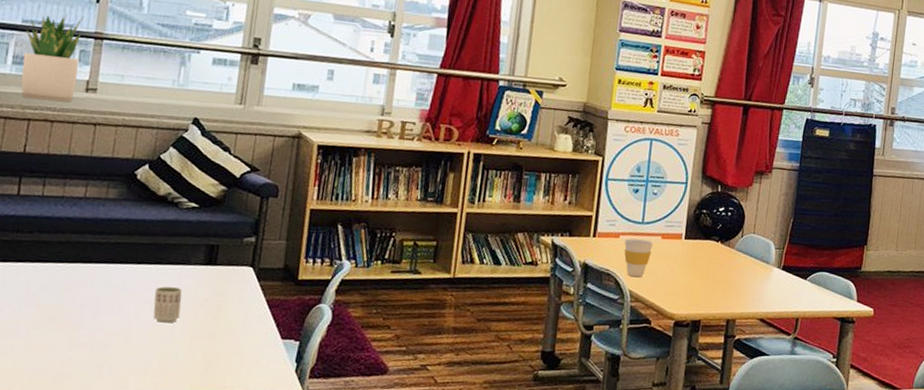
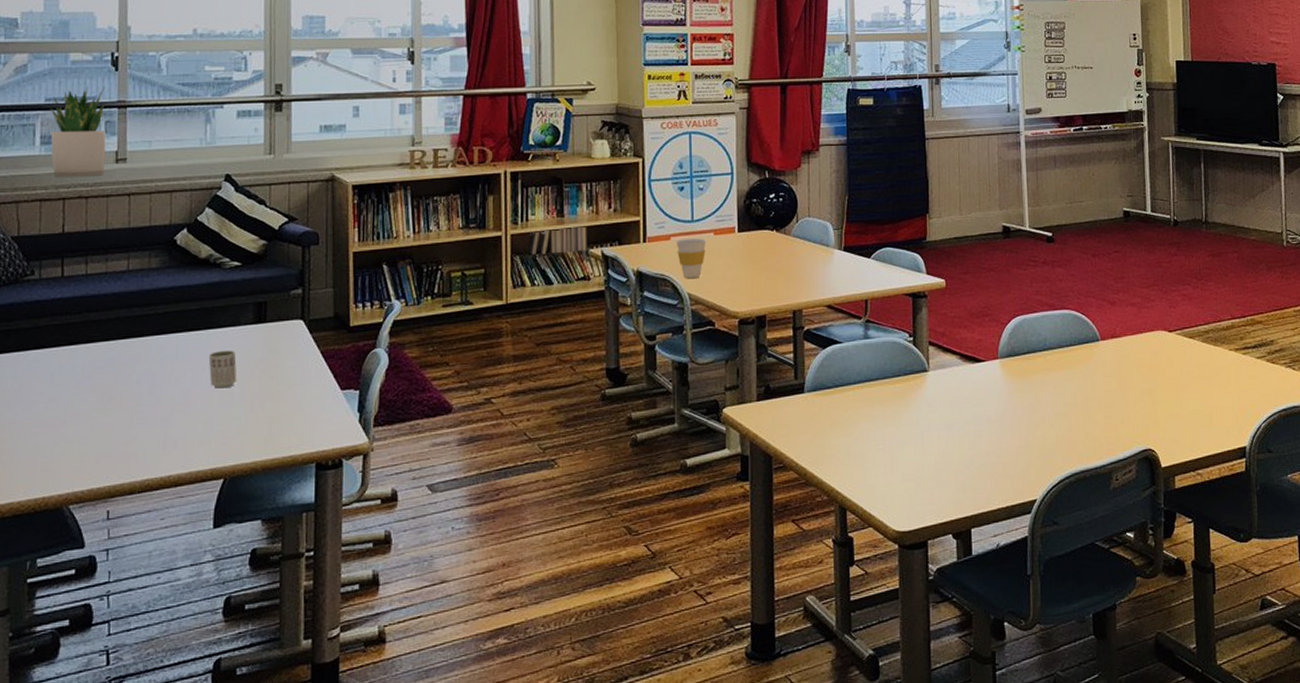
books: none [480,211,541,238] -> present [527,227,587,255]

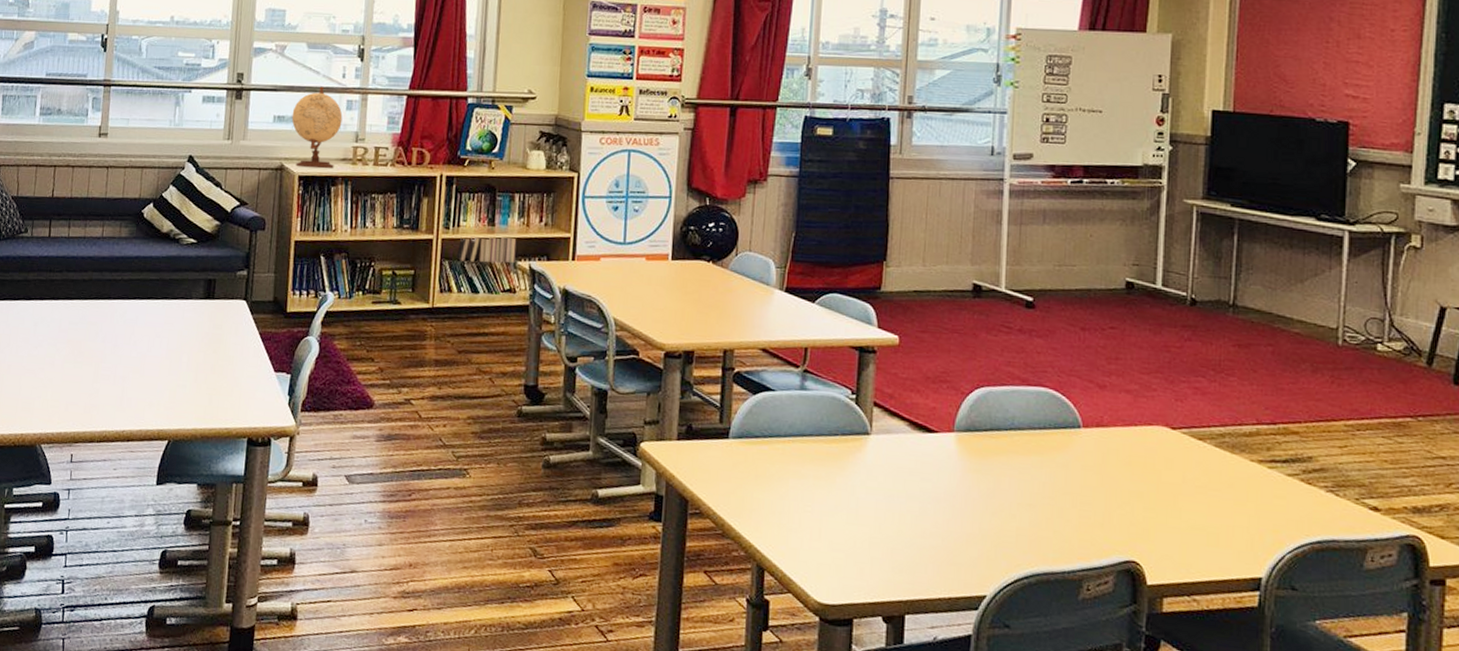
planter: present [50,86,106,178] -> none [47,64,95,149]
cup: present [208,350,237,389] -> none [162,320,187,357]
globe: none [340,92,396,176] -> present [291,86,343,169]
cup: present [675,239,707,279] -> none [605,261,638,304]

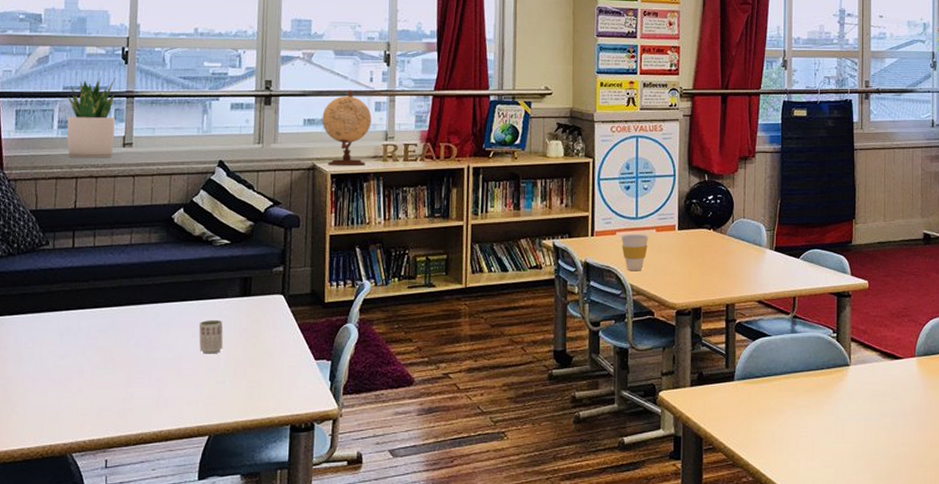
planter: none [47,64,95,149] -> present [66,77,116,159]
cup: none [162,320,187,357] -> present [198,319,224,354]
books: present [456,236,517,264] -> none [486,220,541,244]
cup: none [605,261,638,304] -> present [621,234,649,271]

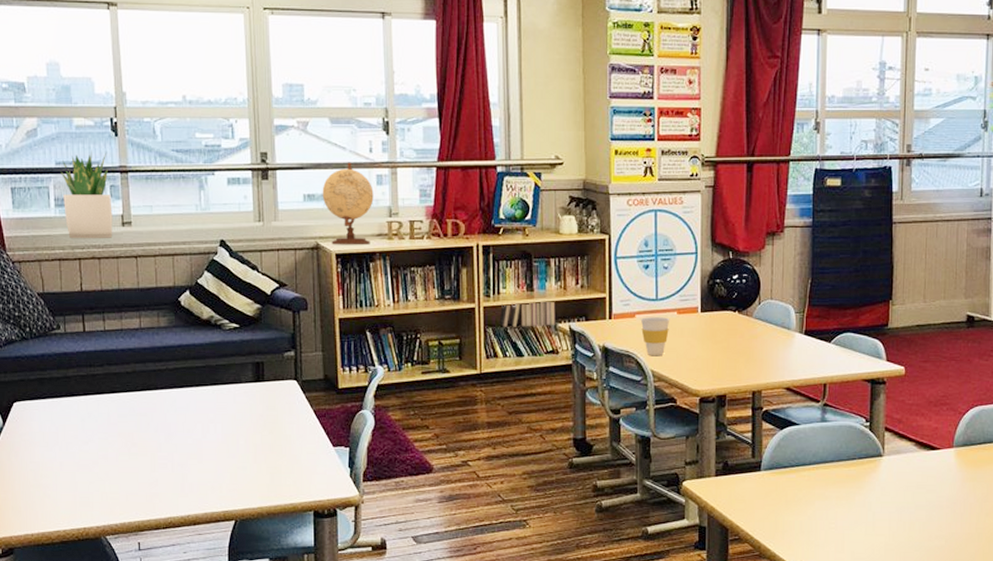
cup: present [198,319,224,354] -> none [215,405,242,440]
books: none [486,220,541,244] -> present [499,302,556,327]

